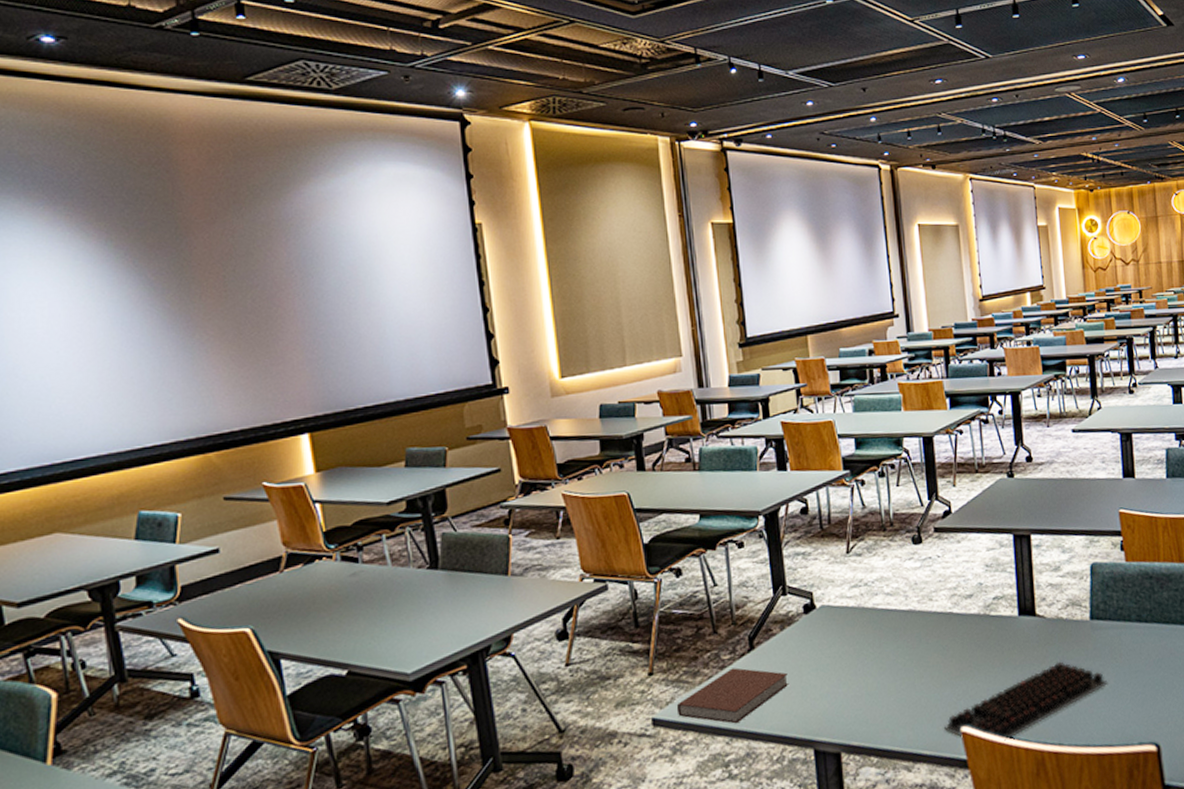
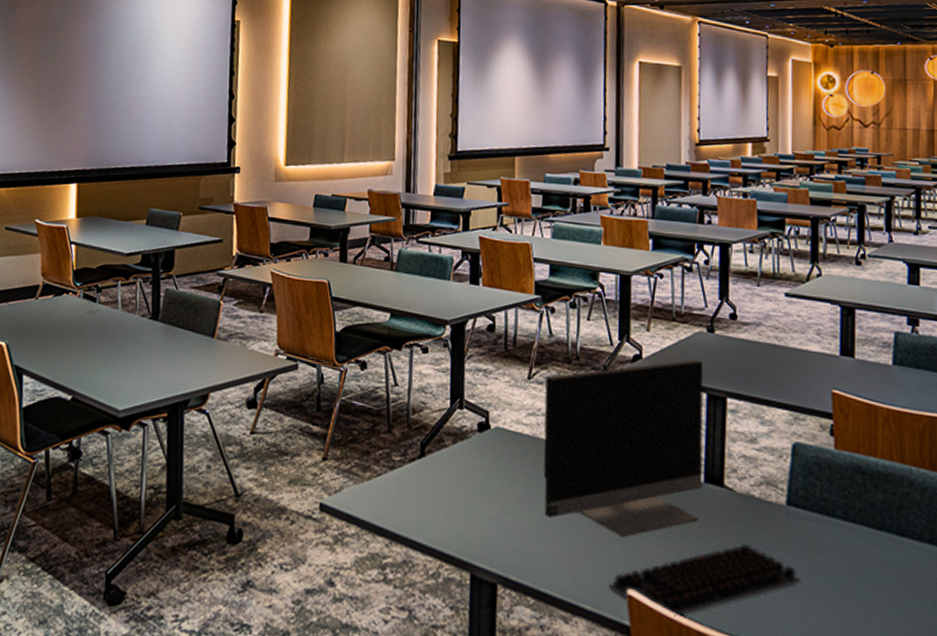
notebook: present [676,668,789,724] -> none [343,471,455,528]
monitor: none [863,505,1018,682] -> present [543,359,704,538]

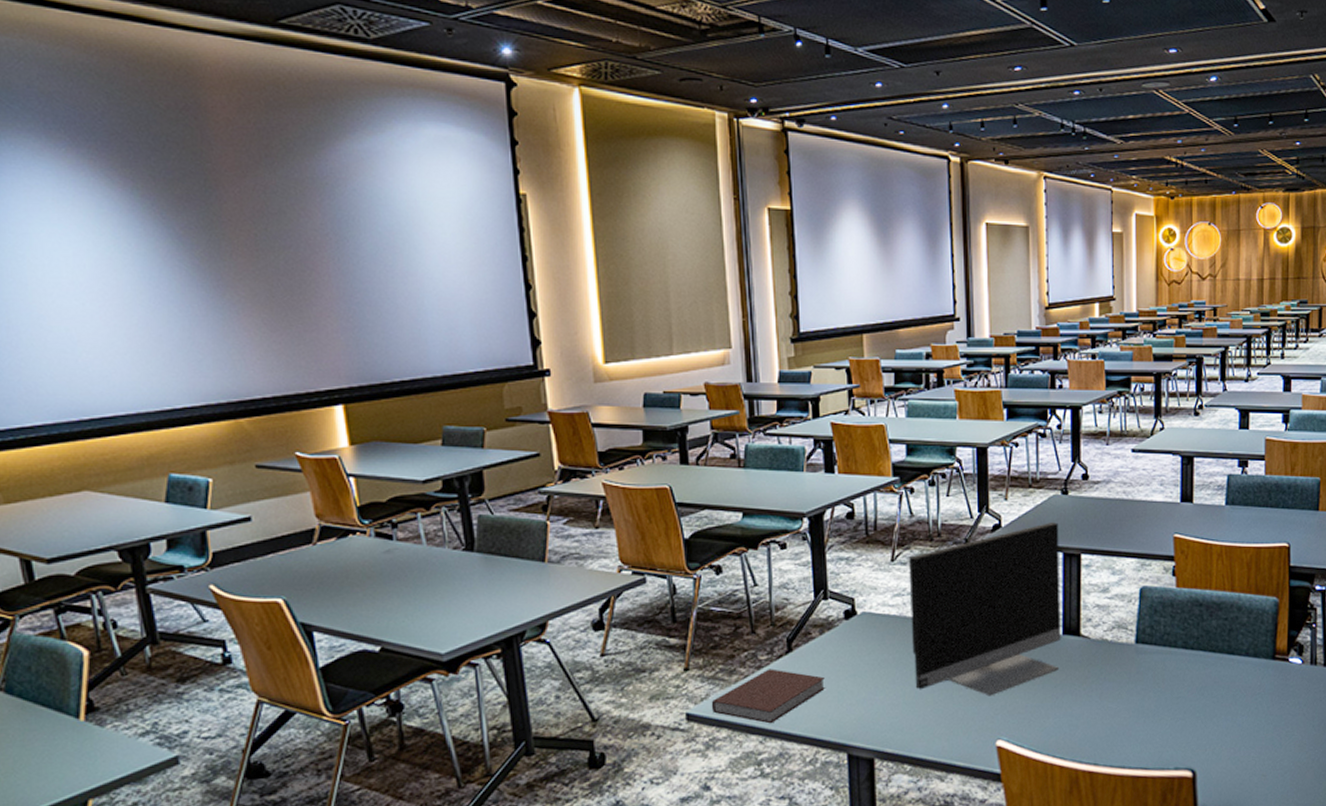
notebook: none [343,471,455,528] -> present [711,669,826,724]
computer keyboard: present [608,543,801,617] -> none [979,683,1149,757]

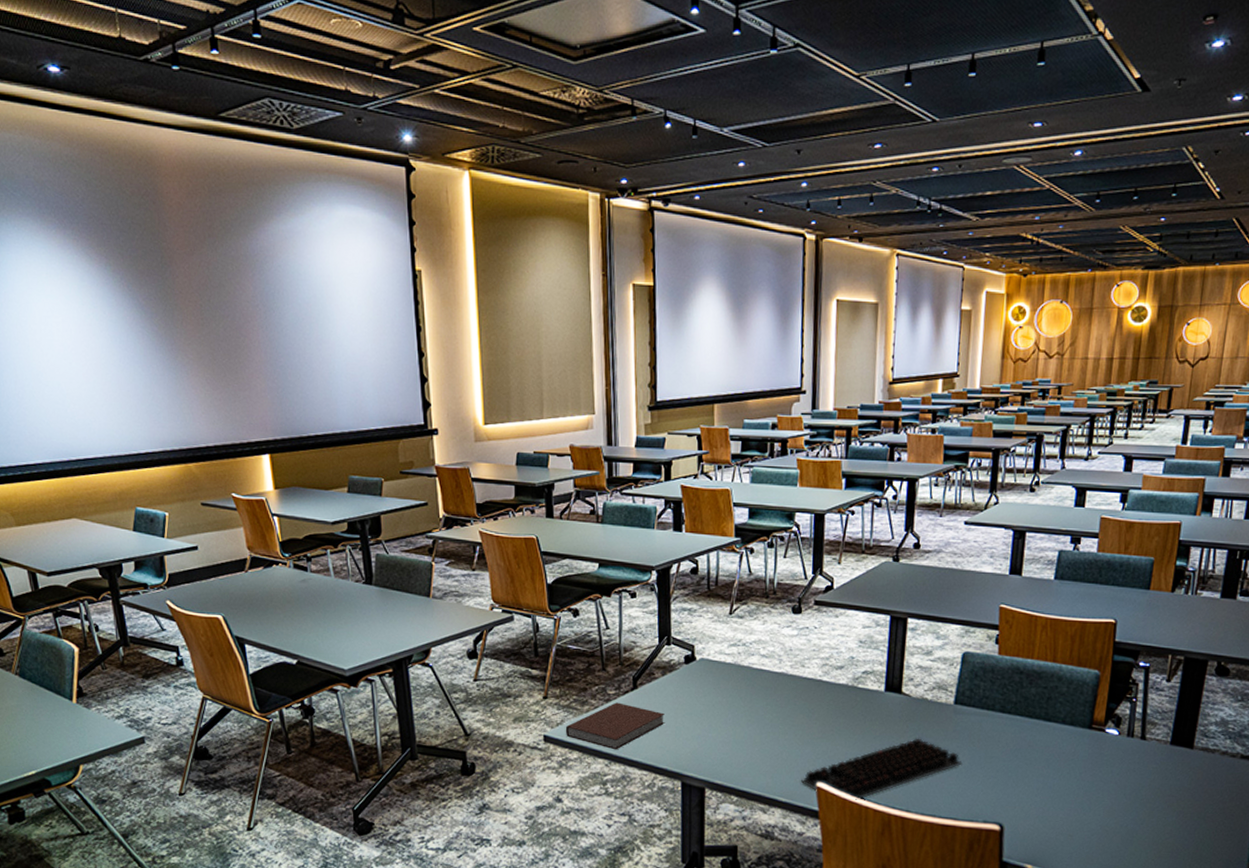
monitor: present [908,522,1061,696] -> none [744,587,888,742]
computer keyboard: none [979,683,1149,757] -> present [800,738,963,800]

